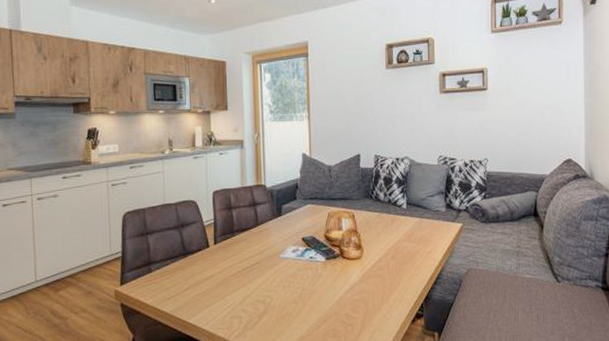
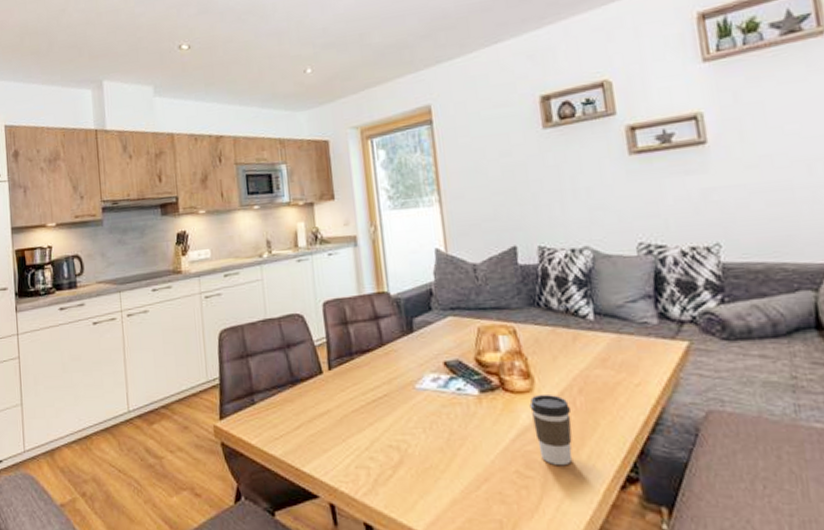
coffee cup: none [359,260,386,309] -> present [529,394,573,466]

